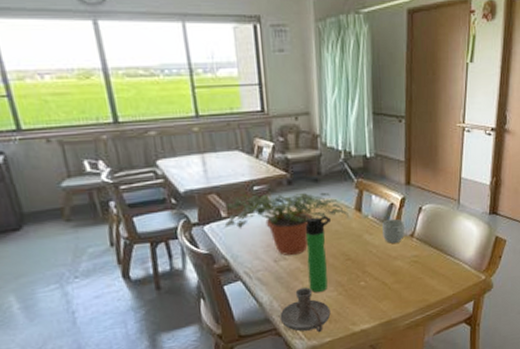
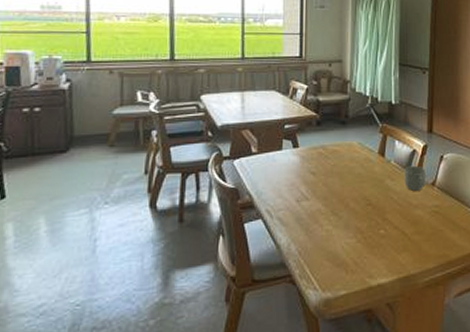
potted plant: present [224,191,349,255] -> none [253,128,372,196]
candle holder: present [280,287,331,333] -> none [296,232,348,284]
bottle: present [304,216,332,292] -> none [328,158,356,237]

